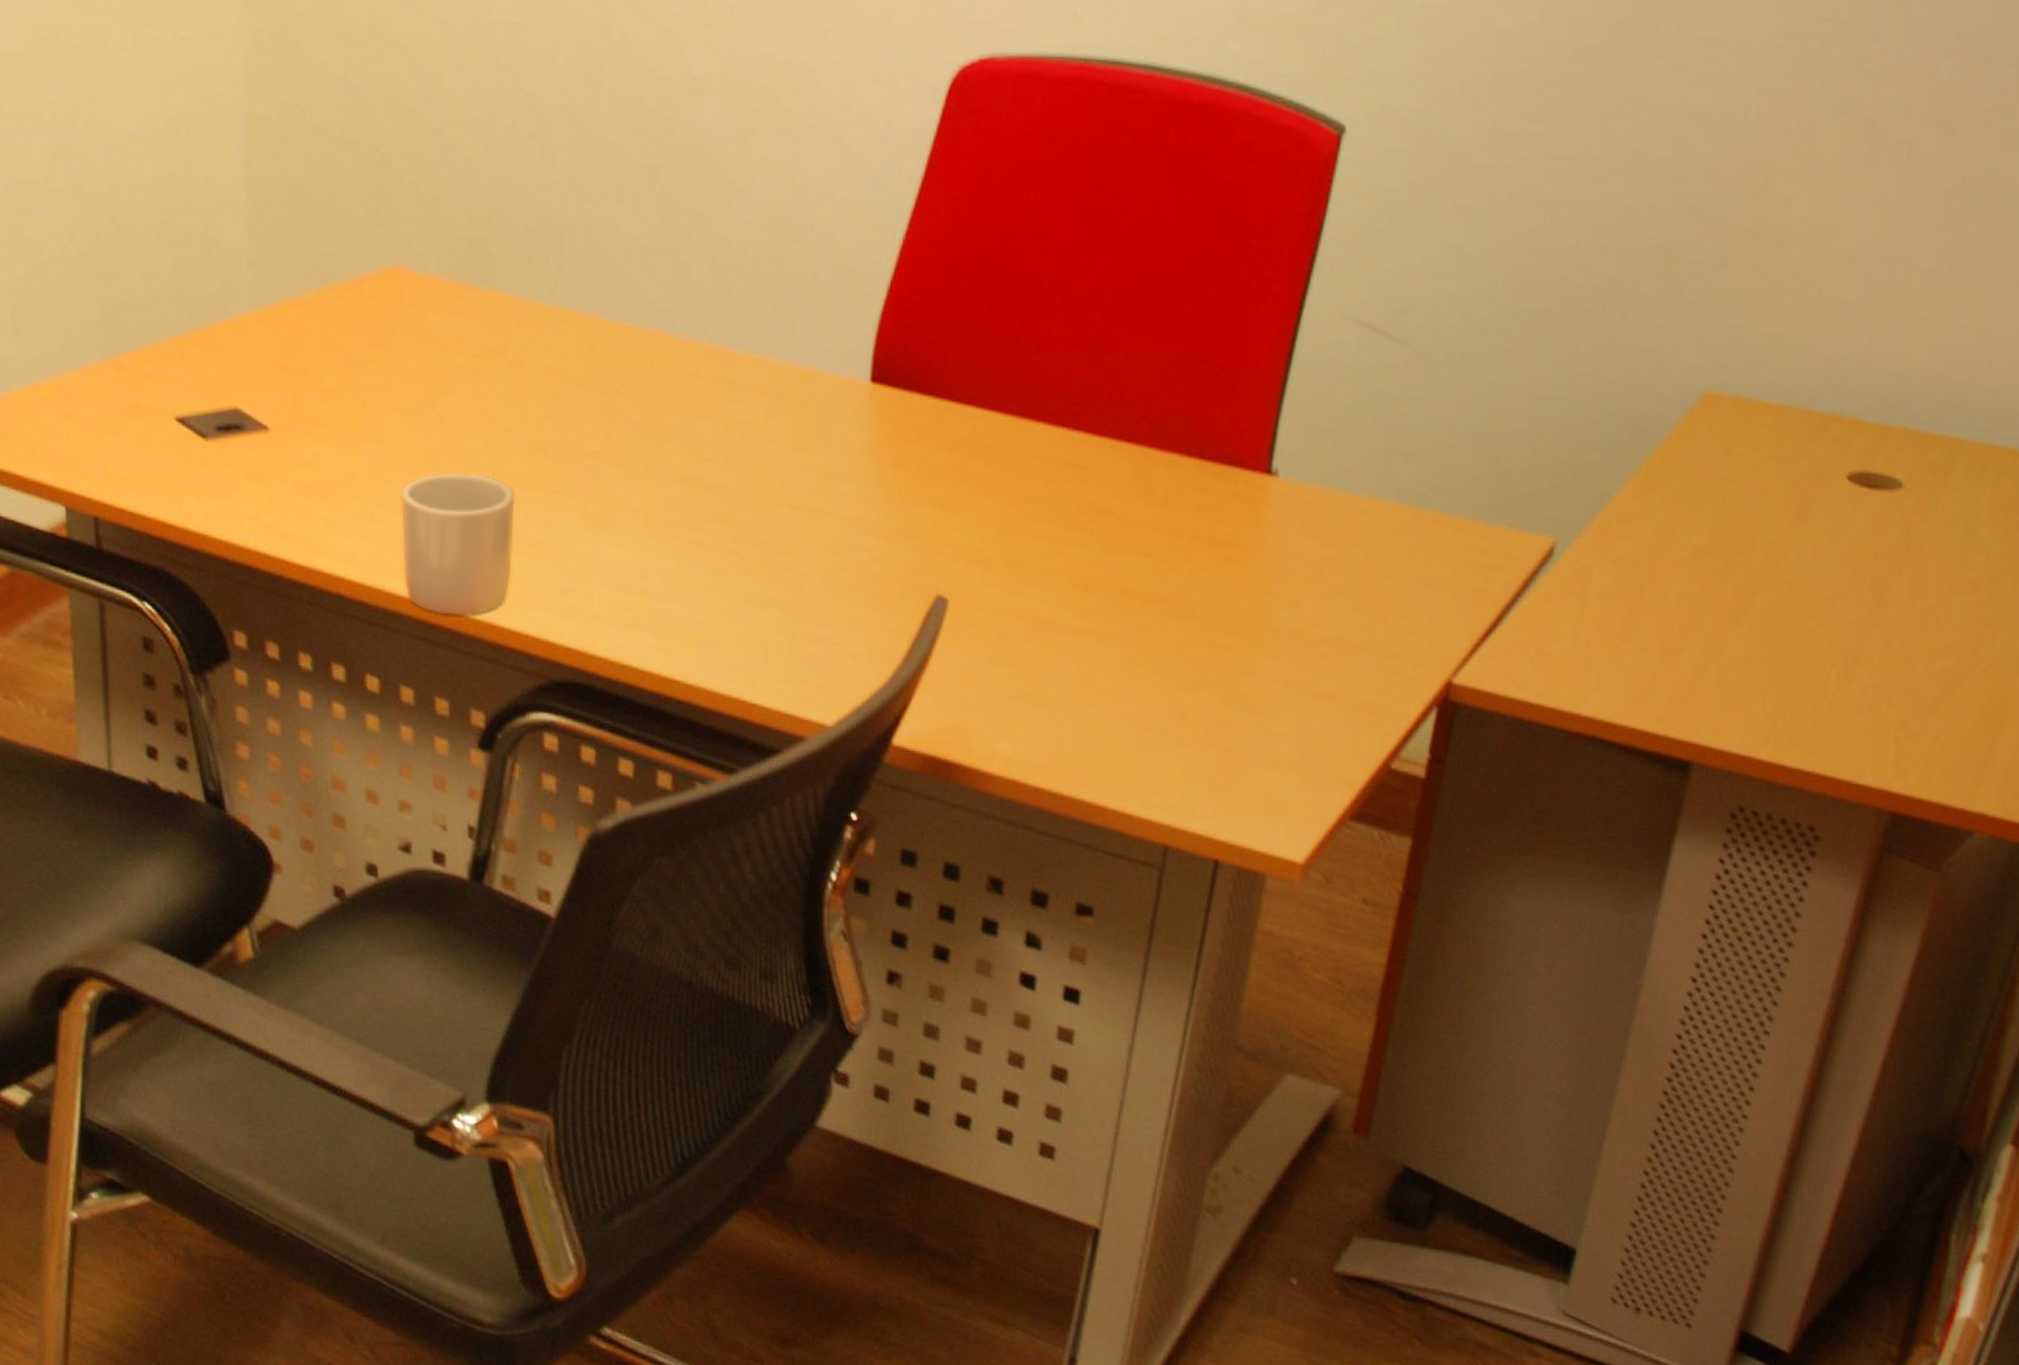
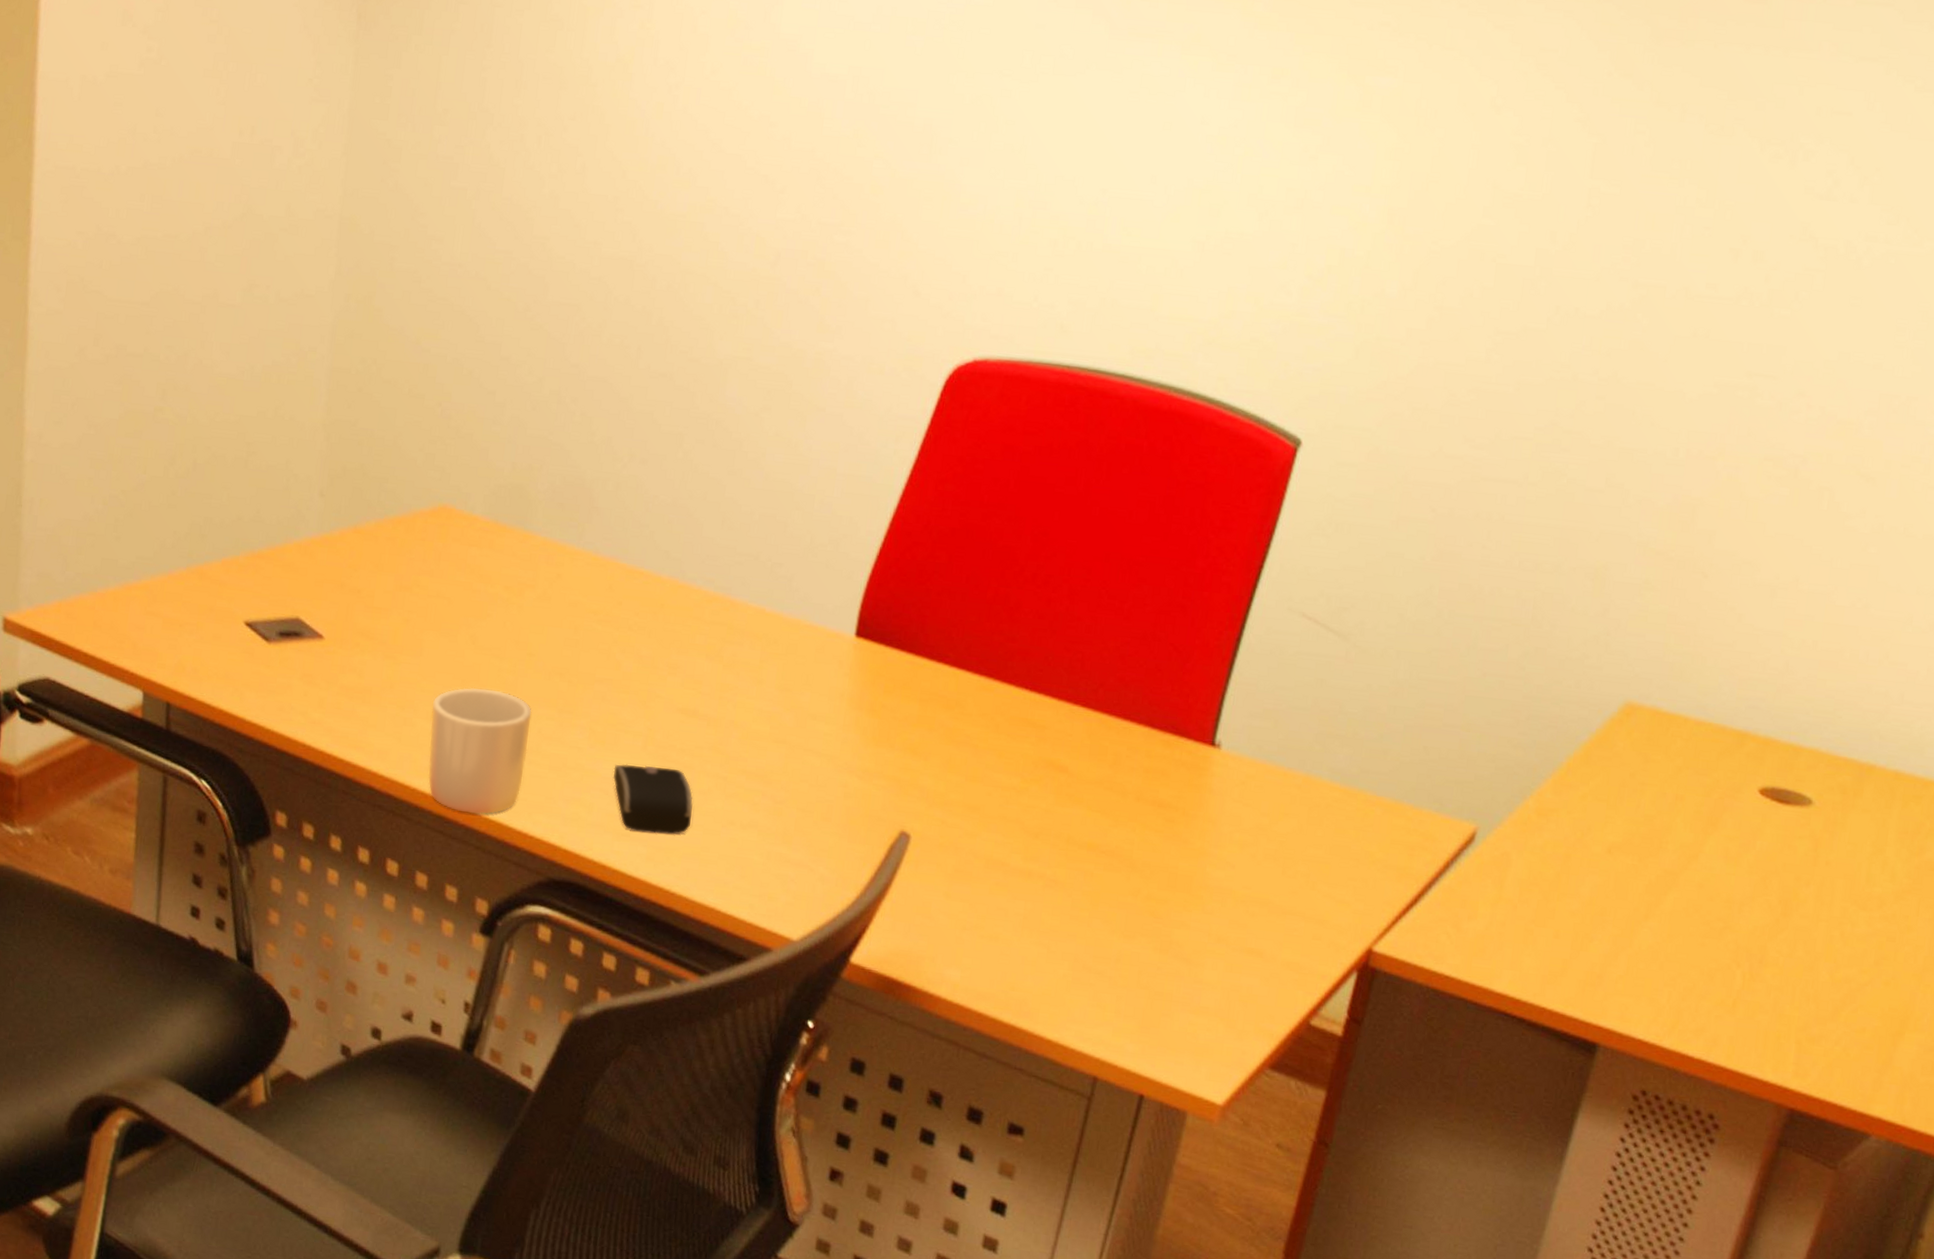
computer mouse: none [612,545,705,620] -> present [612,764,693,834]

